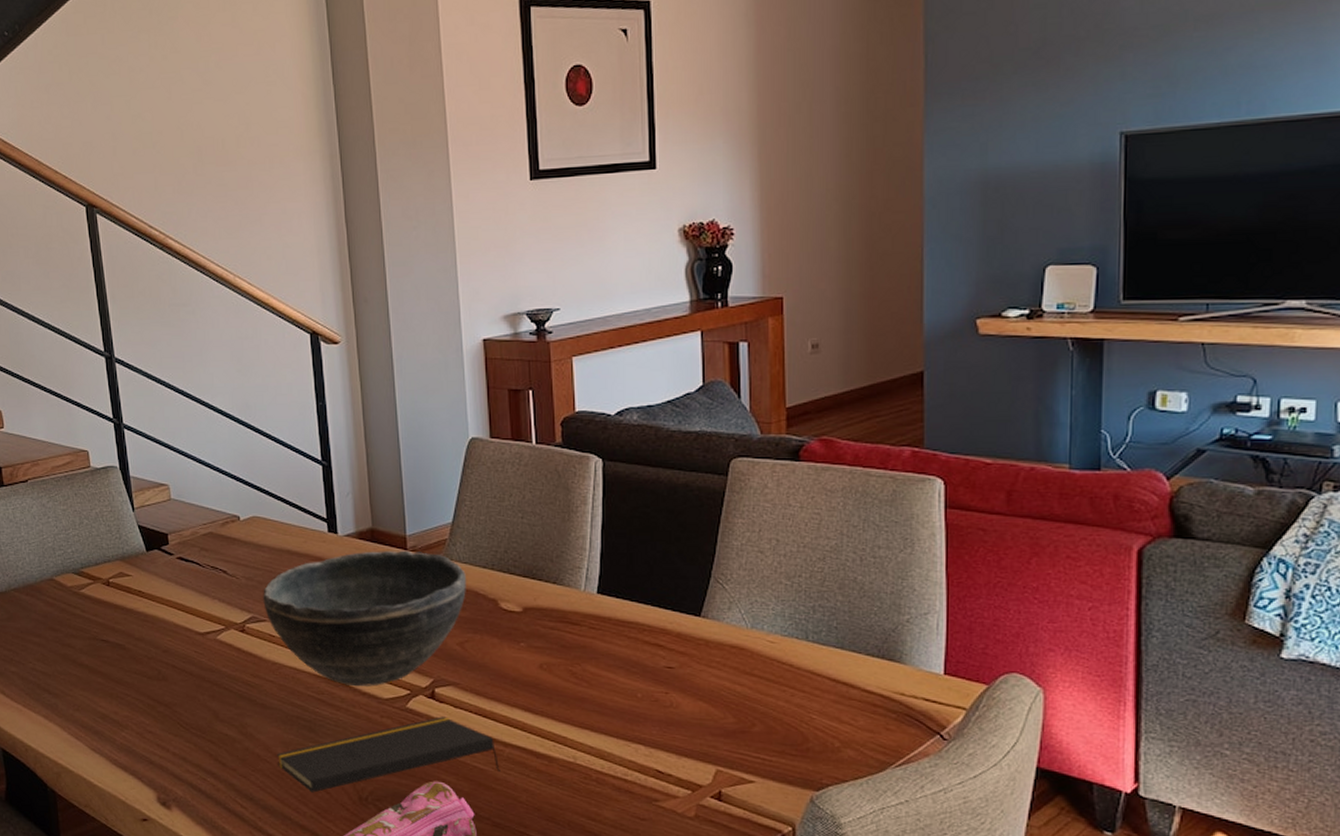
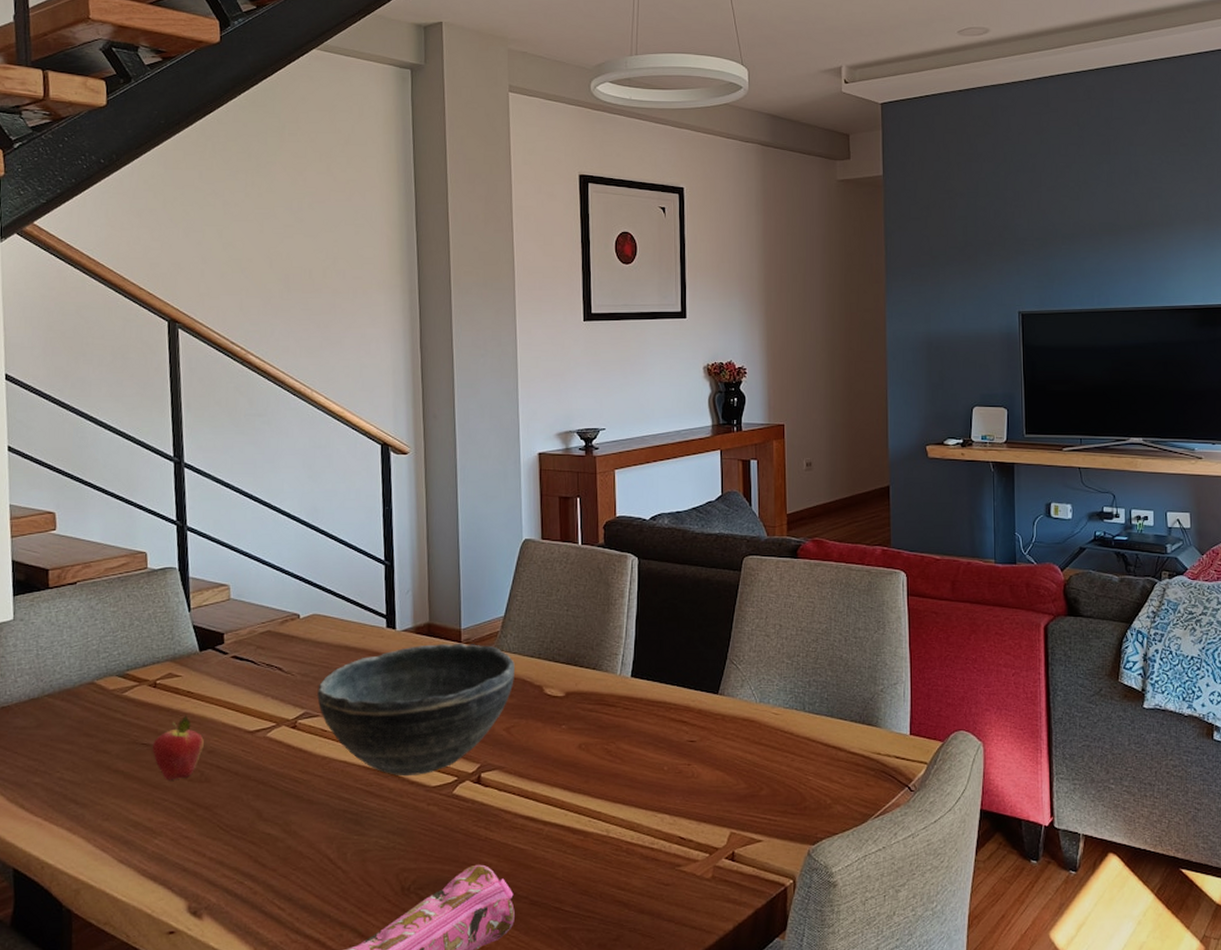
fruit: none [111,614,158,677] -> present [152,715,204,780]
notepad: present [276,716,500,793] -> none [320,800,539,887]

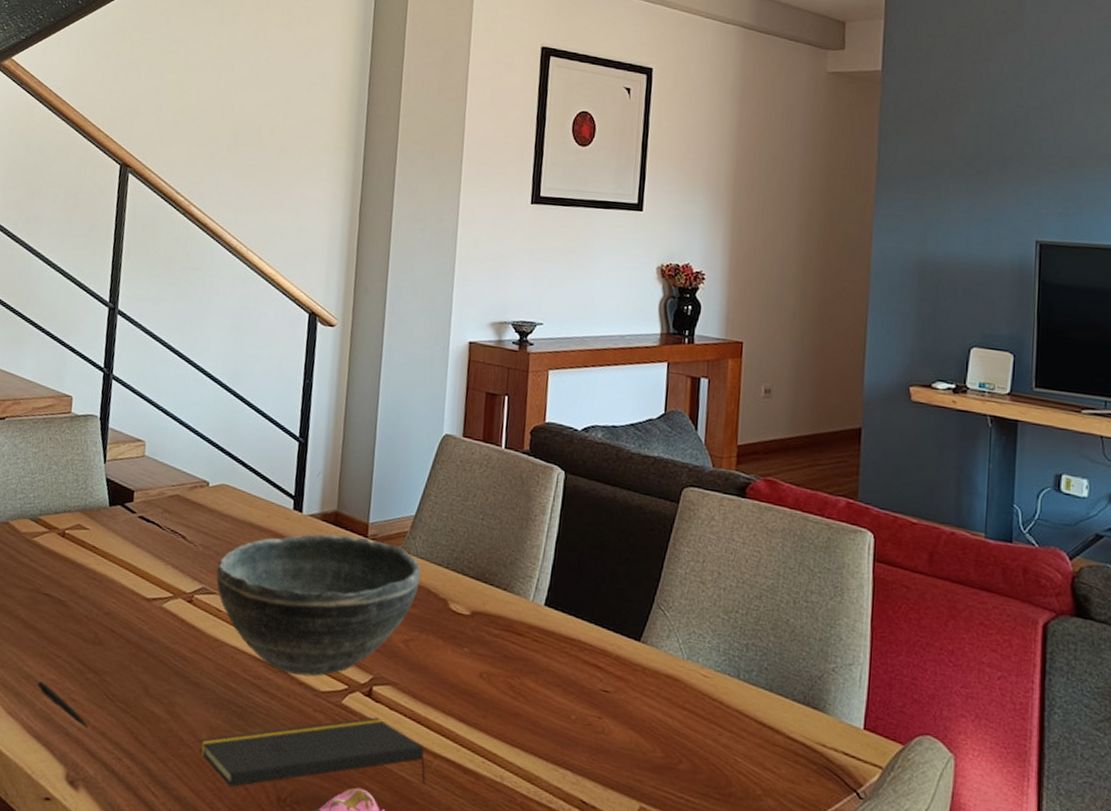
pen: none [146,826,205,860] -> present [37,681,89,728]
fruit: present [152,715,204,780] -> none [52,571,102,638]
notepad: none [320,800,539,887] -> present [200,717,426,787]

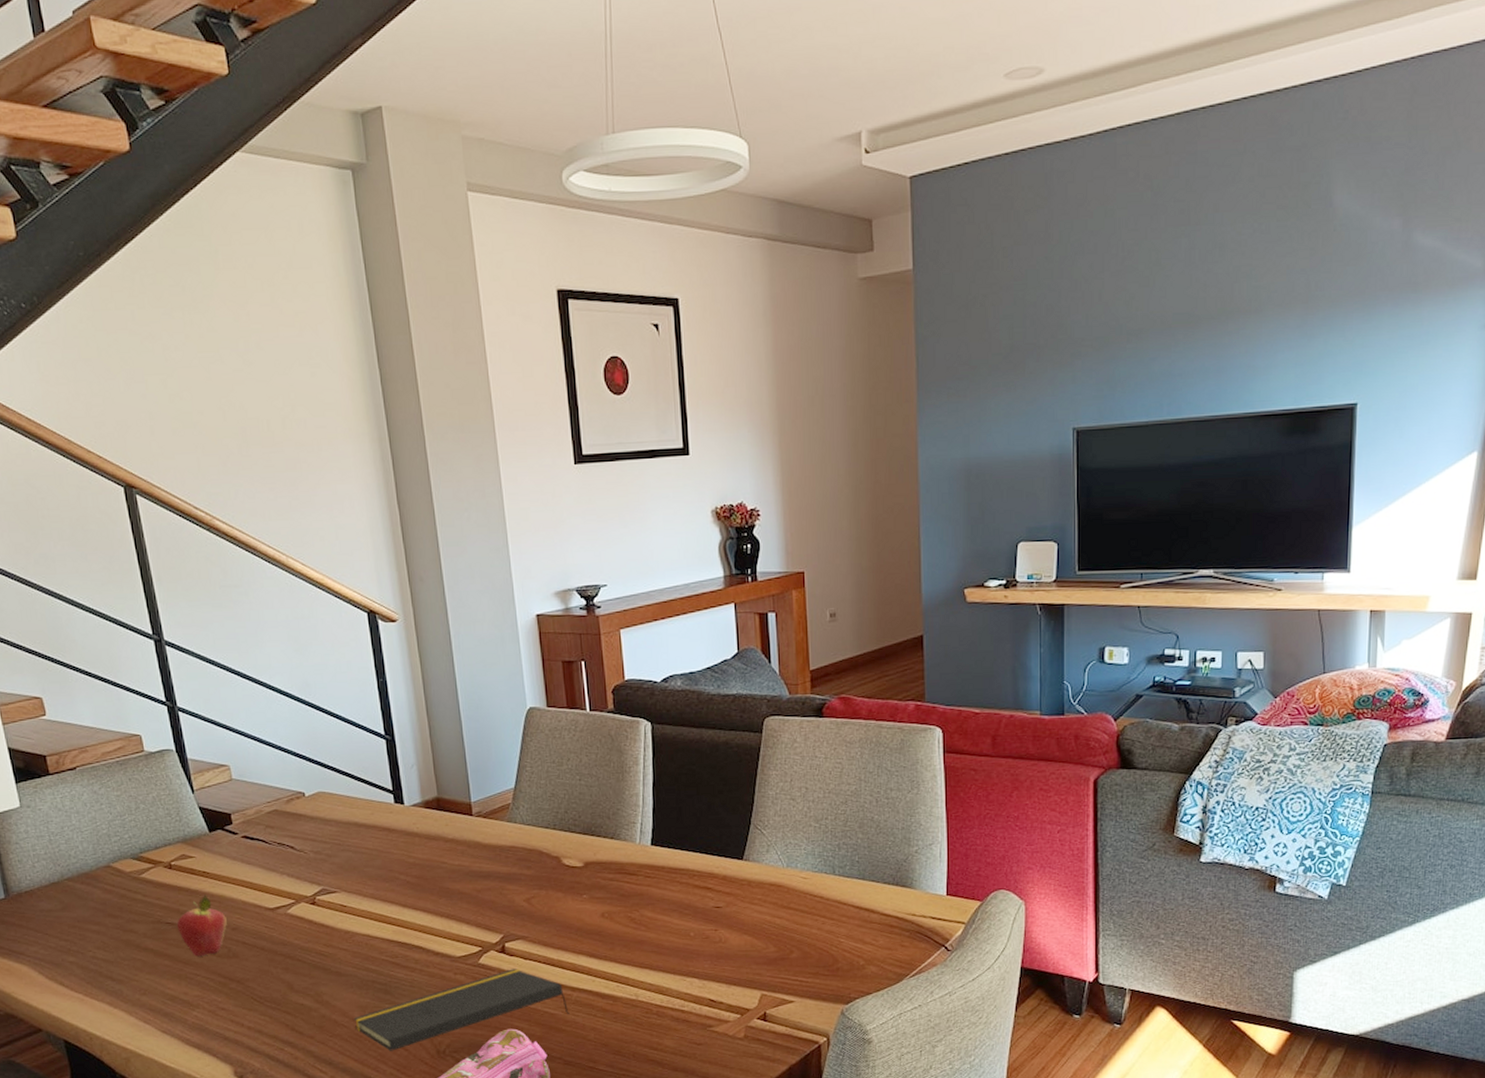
pen: present [37,681,89,728] -> none [183,999,244,1030]
fruit: none [52,571,102,638] -> present [176,894,227,957]
bowl: present [216,533,421,677] -> none [332,816,531,948]

